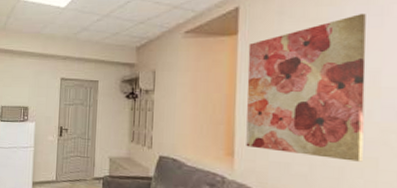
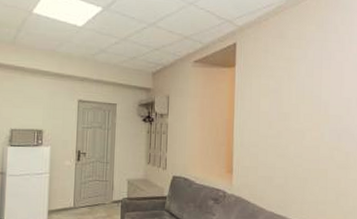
wall art: present [246,13,366,162] -> none [241,56,321,173]

